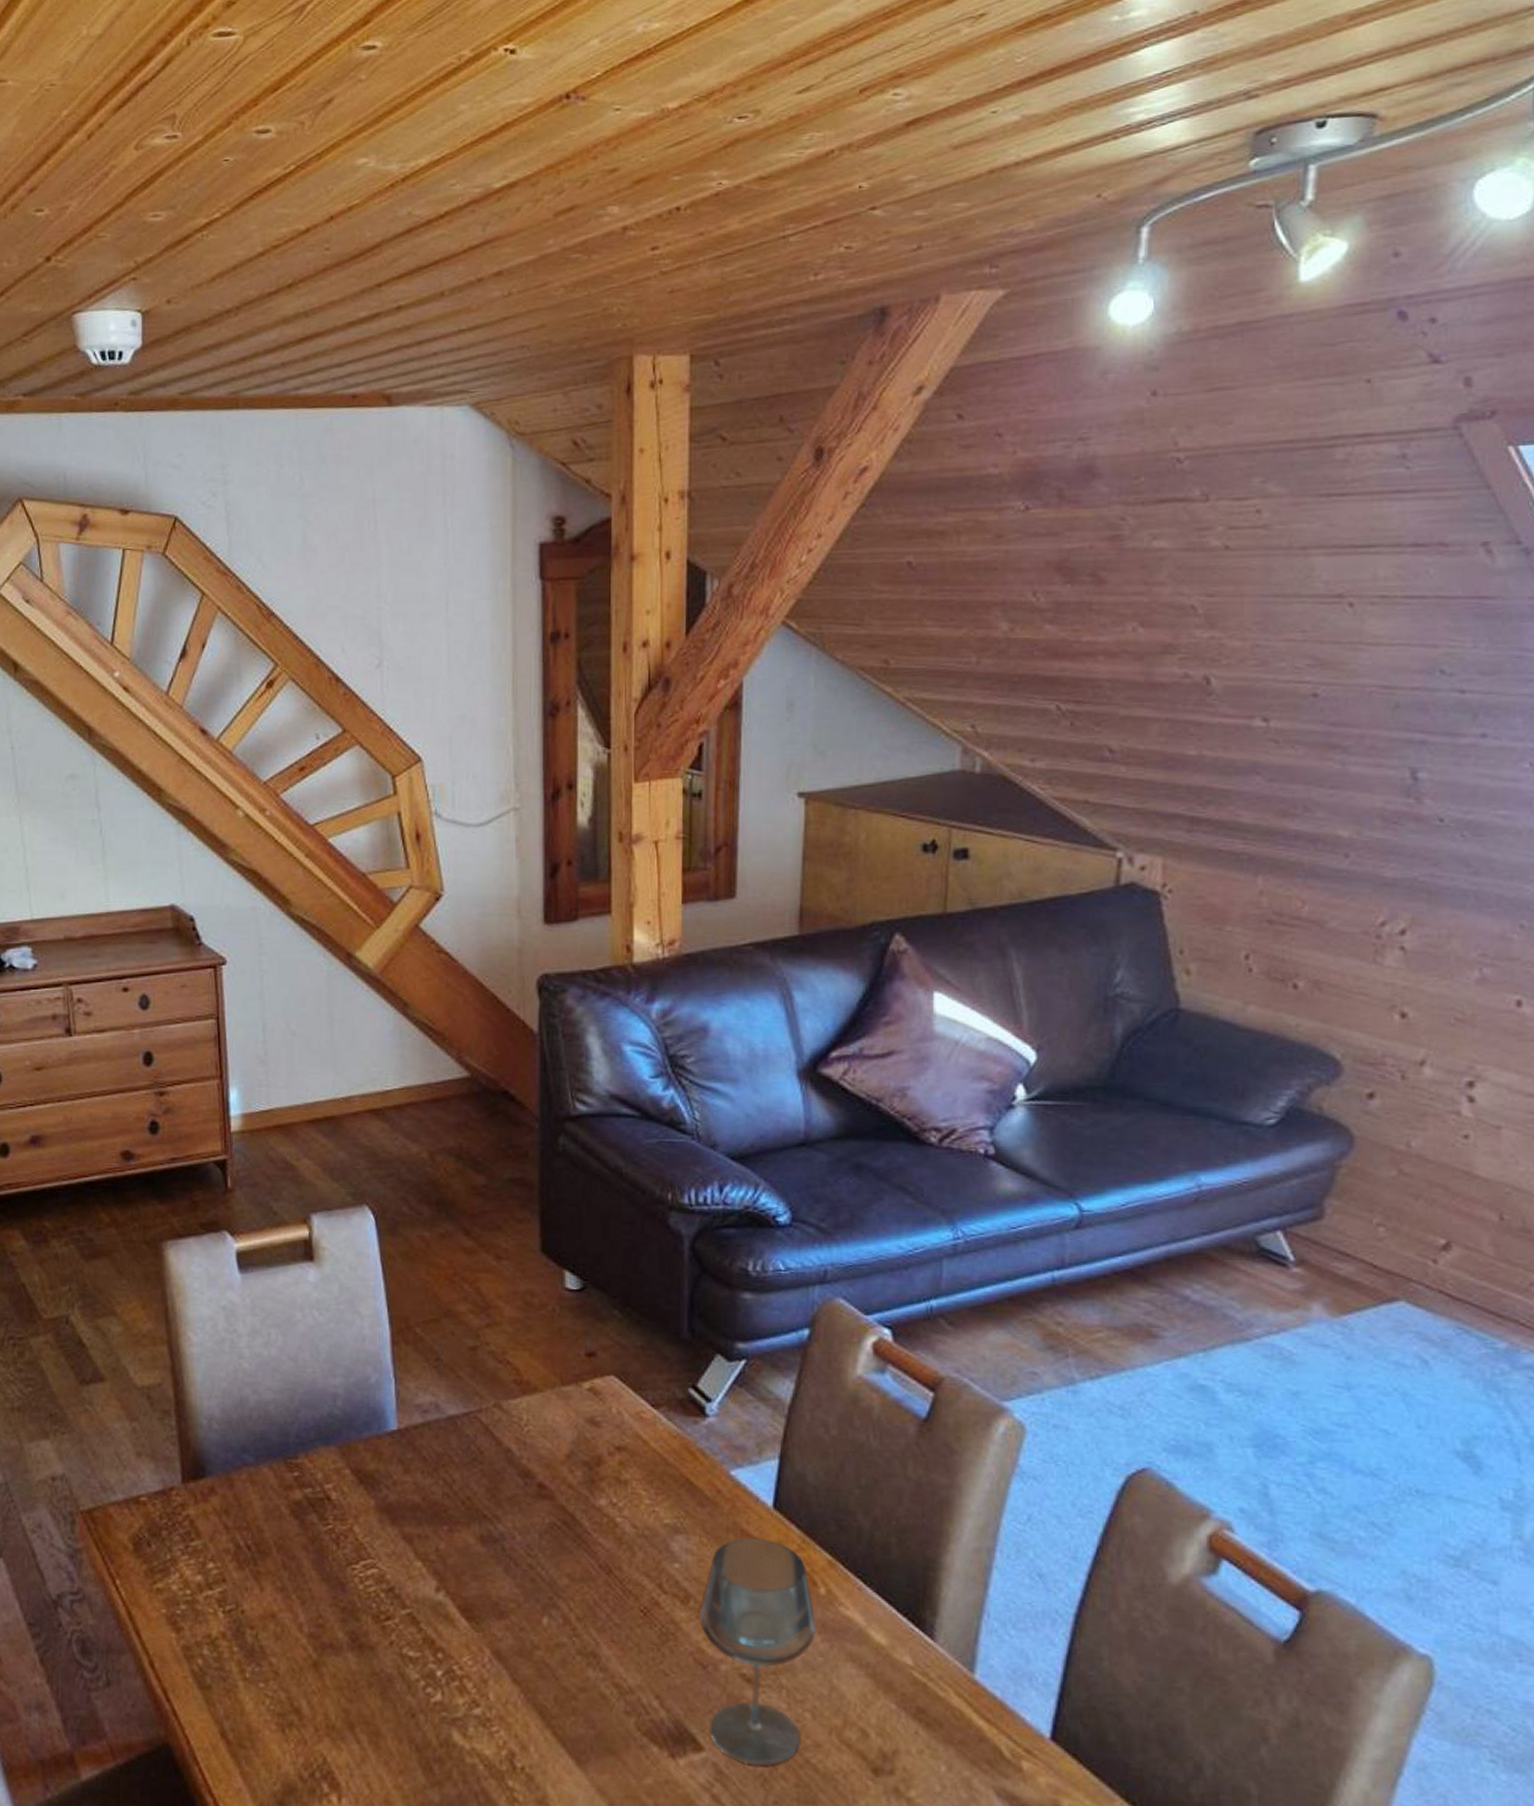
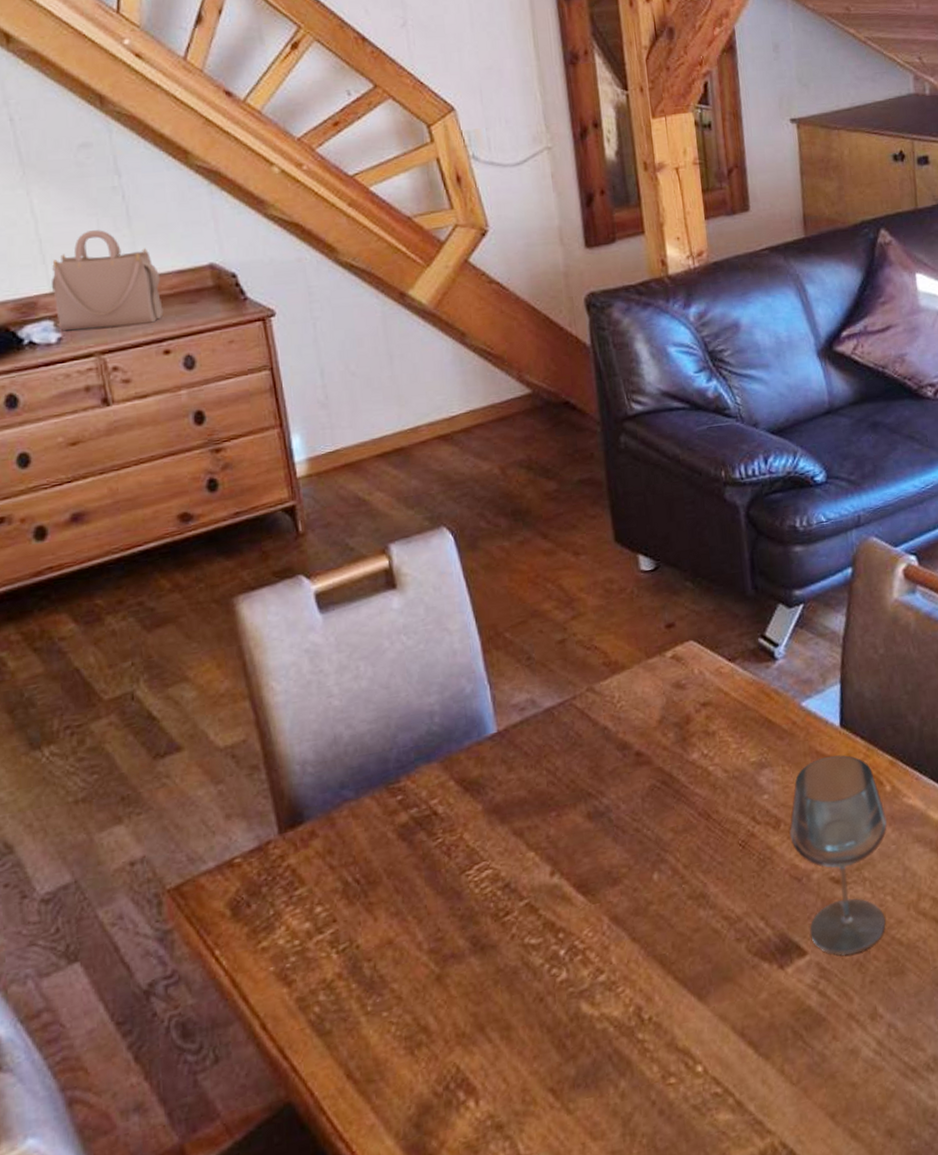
handbag: none [32,862,127,959] -> present [51,230,164,330]

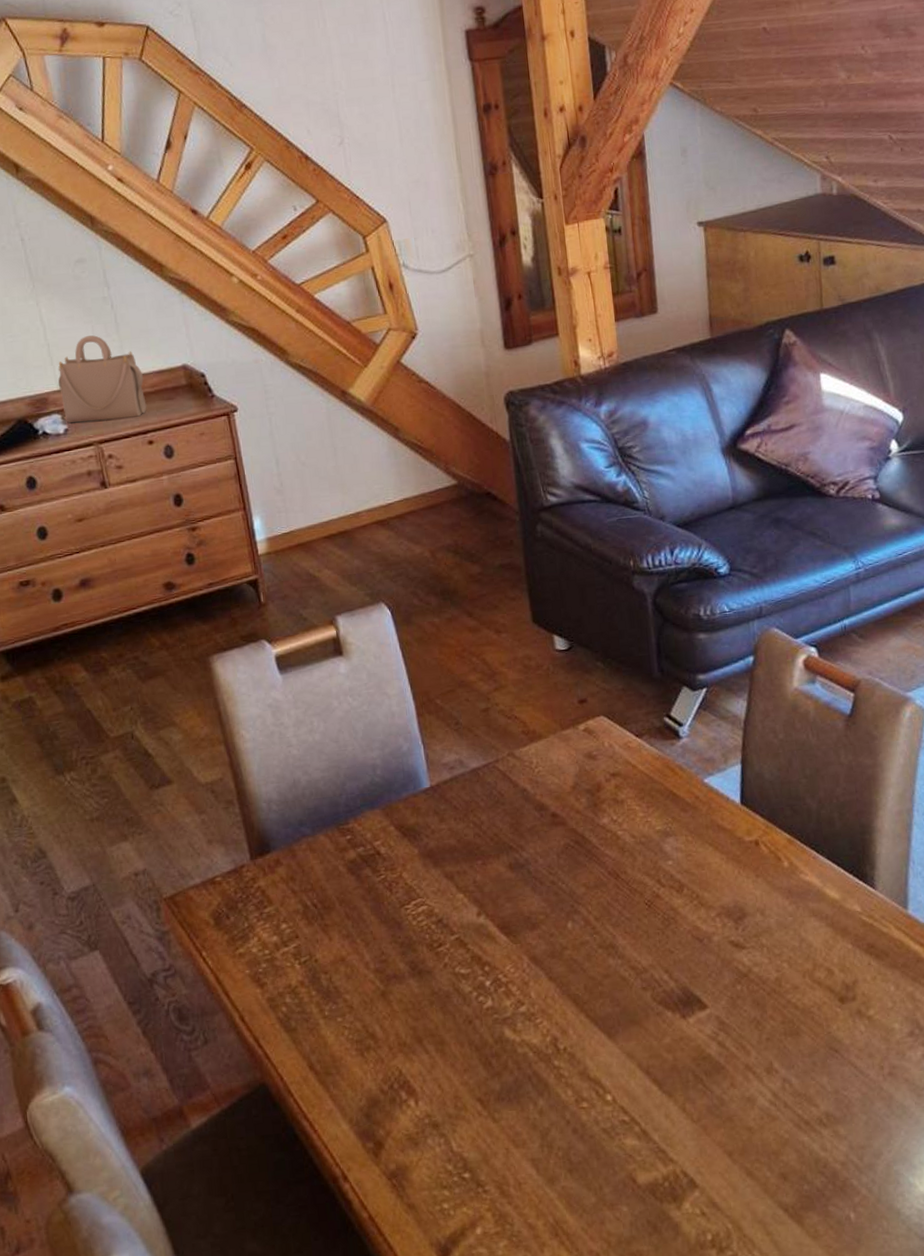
wine glass: present [789,755,888,956] -> none [692,830,785,1013]

